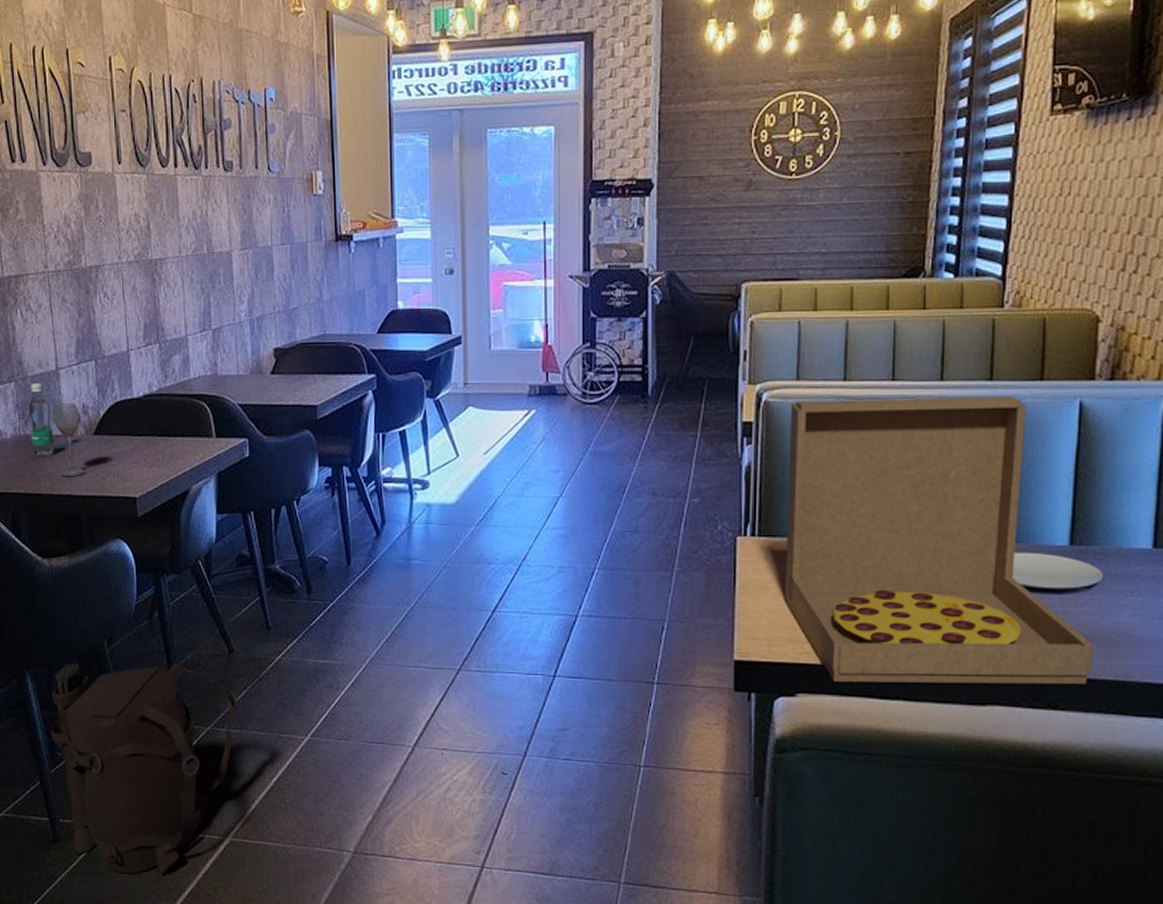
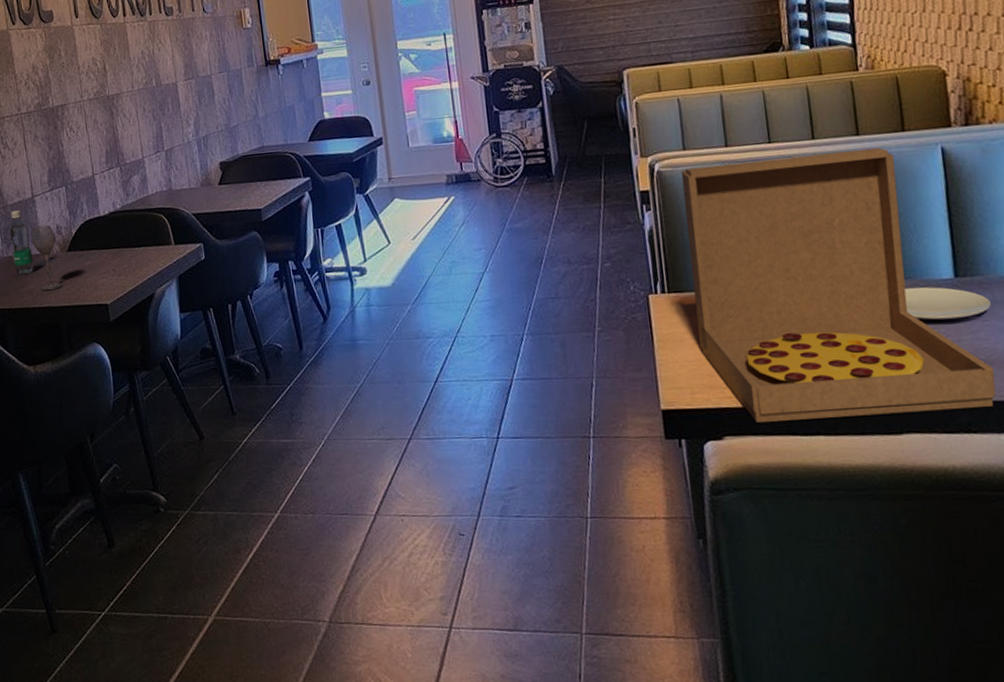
backpack: present [50,663,239,876] -> none [43,453,212,659]

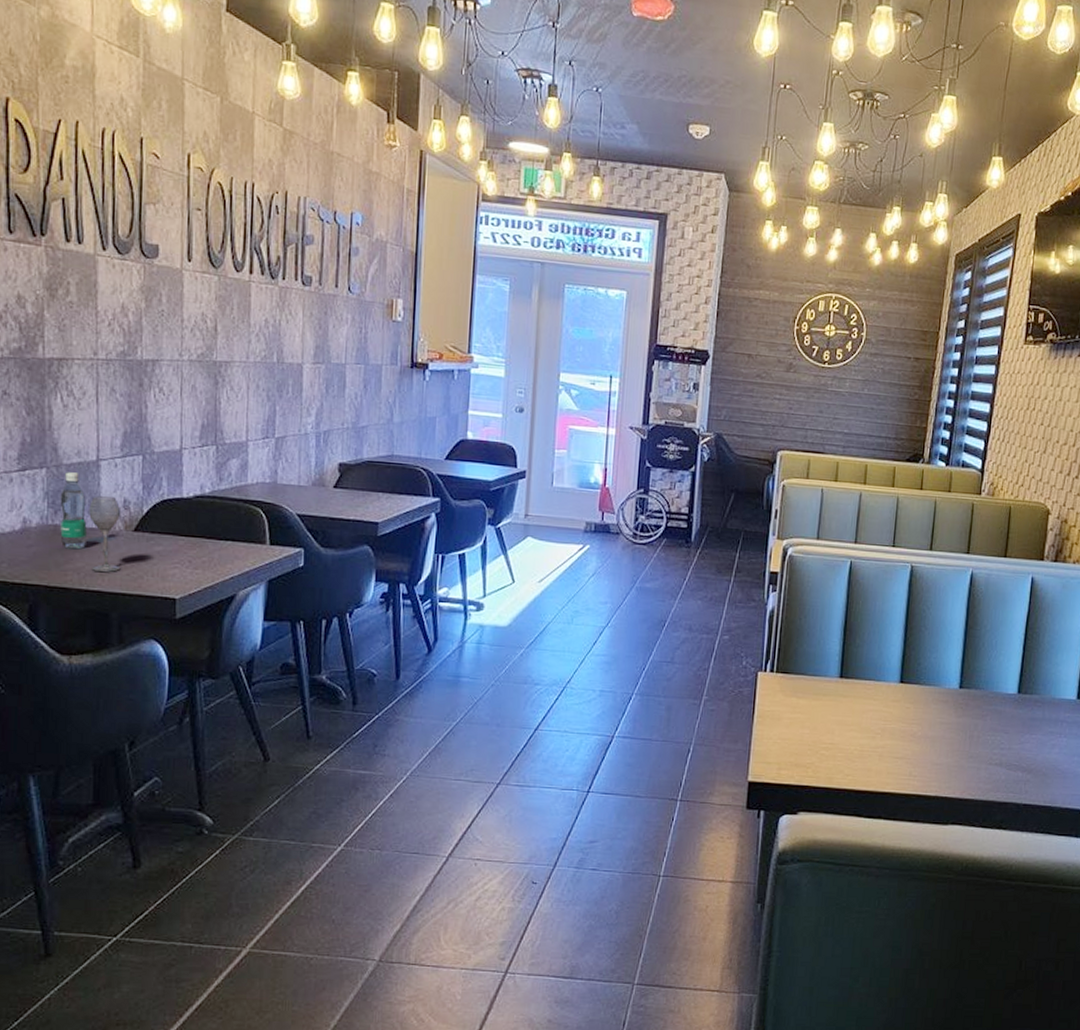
pizza box: present [681,147,997,424] -> none [794,557,1030,809]
plate: present [904,287,991,320] -> none [973,697,1040,730]

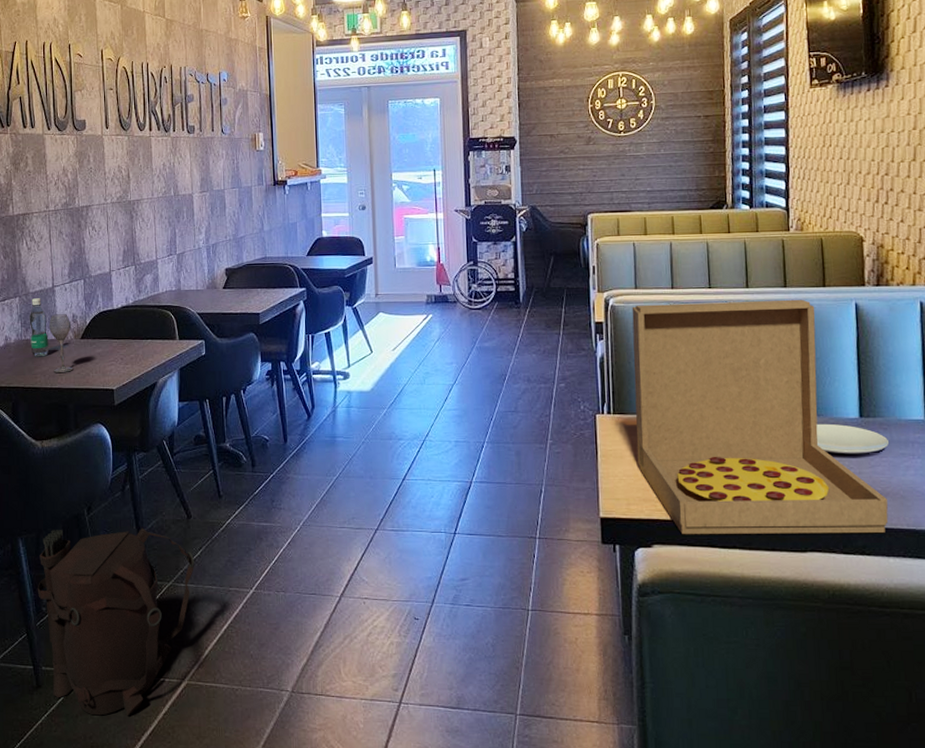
backpack: none [52,767,270,989] -> present [37,527,195,716]
pizza box: none [794,557,1030,809] -> present [632,299,889,535]
plate: none [973,697,1040,730] -> present [816,423,889,454]

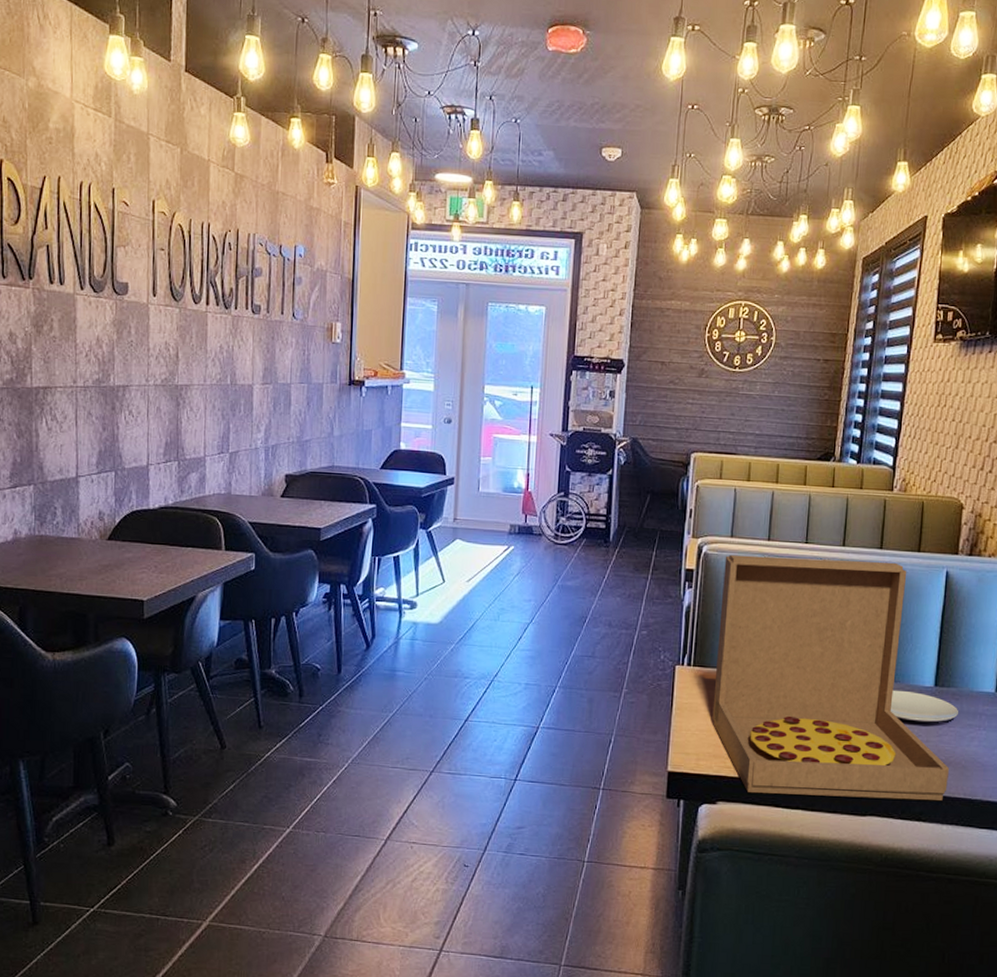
bottle: present [29,298,49,357] -> none [45,488,68,557]
backpack: present [37,527,195,716] -> none [39,753,227,957]
wineglass: present [49,313,73,374] -> none [69,508,97,578]

